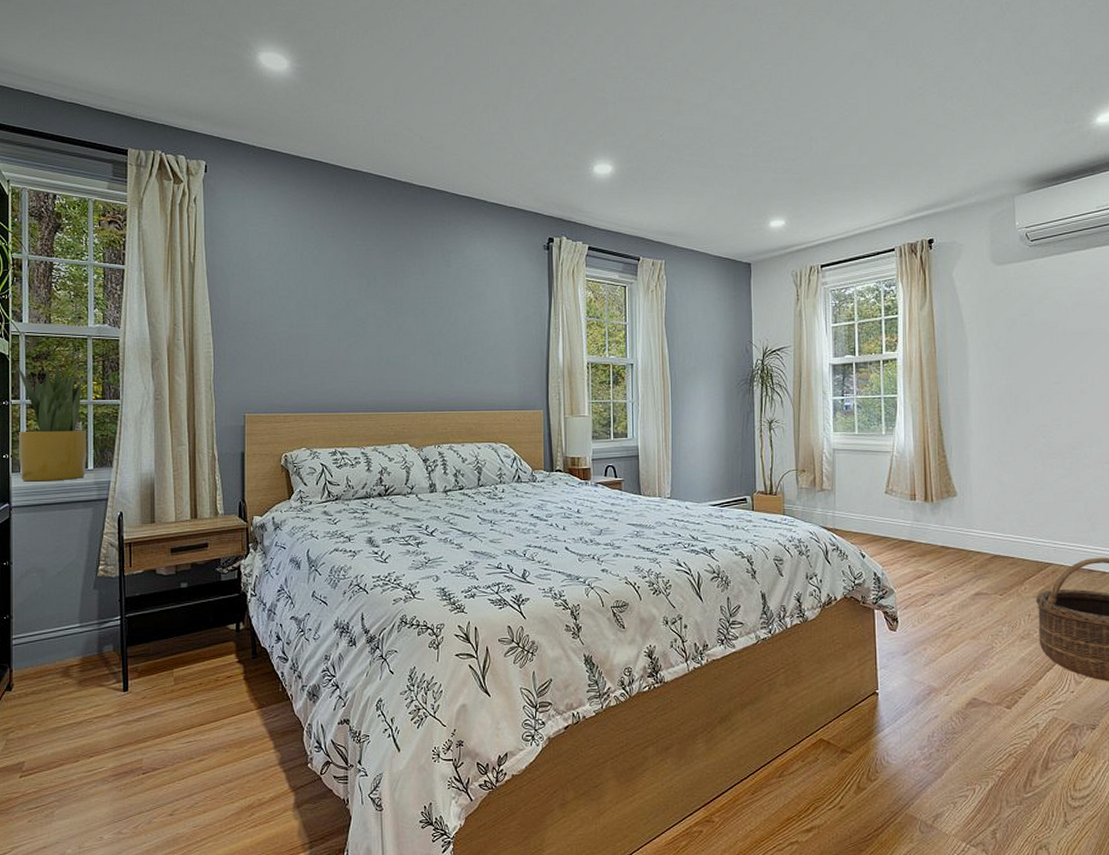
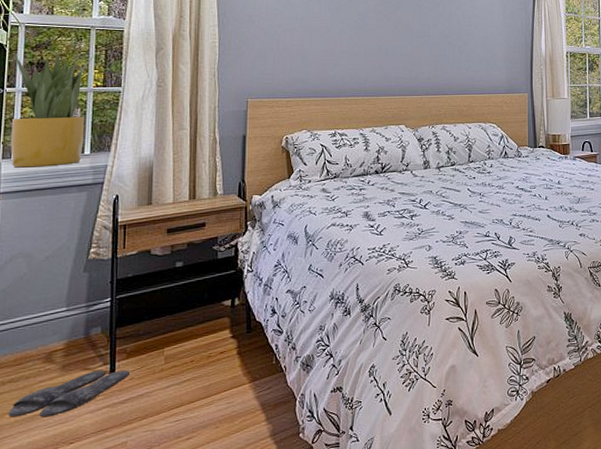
slippers: none [33,687,142,730] -> present [8,370,130,418]

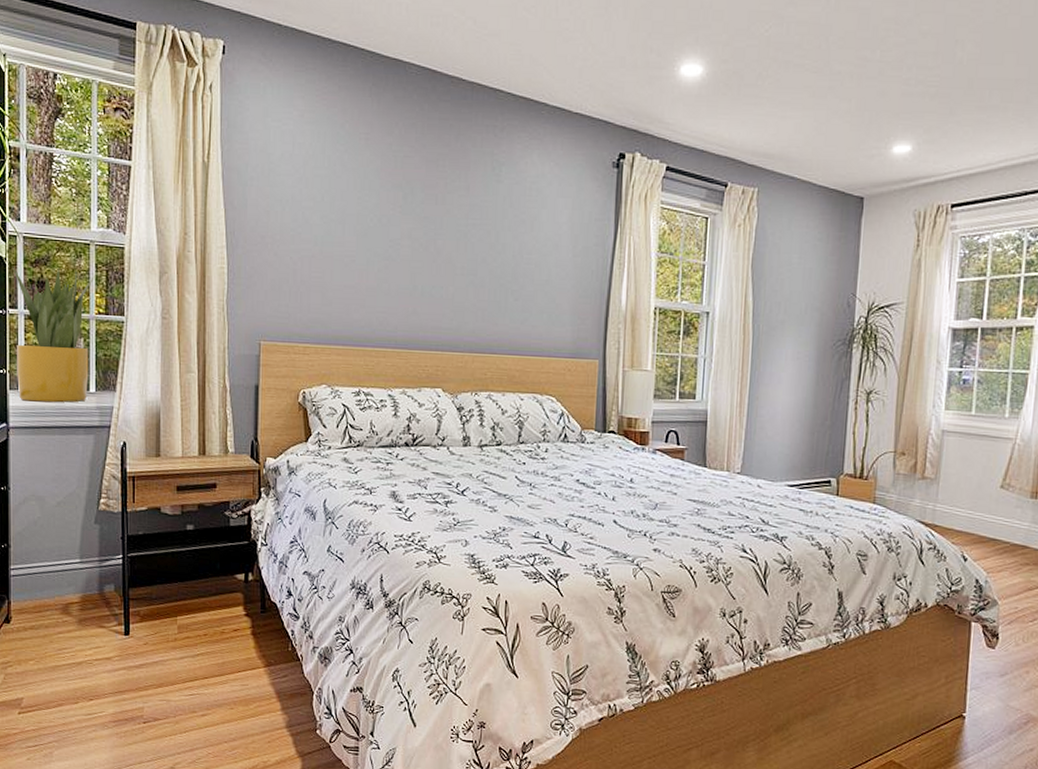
slippers: present [8,370,130,418] -> none [31,629,144,670]

